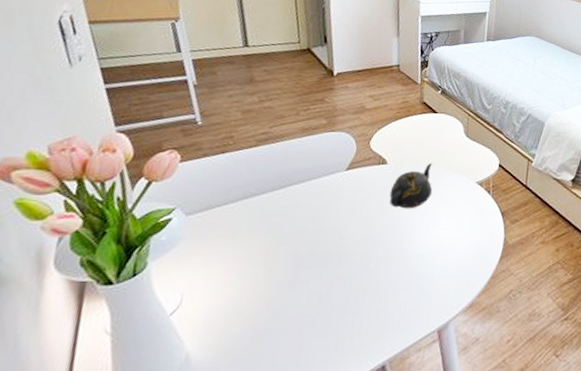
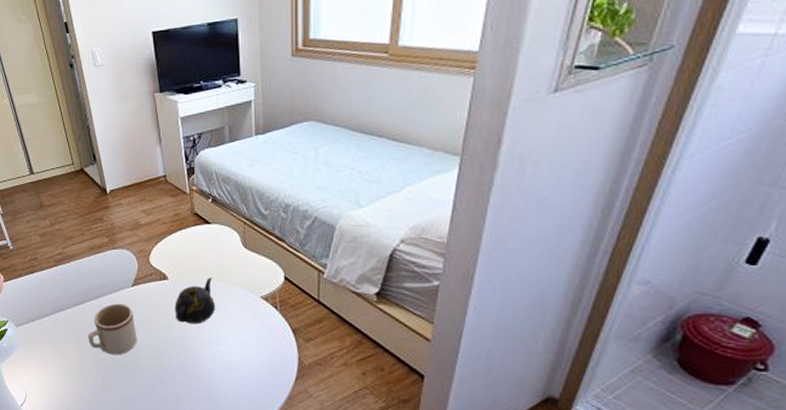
mug: none [282,188,344,244] -> present [88,303,137,355]

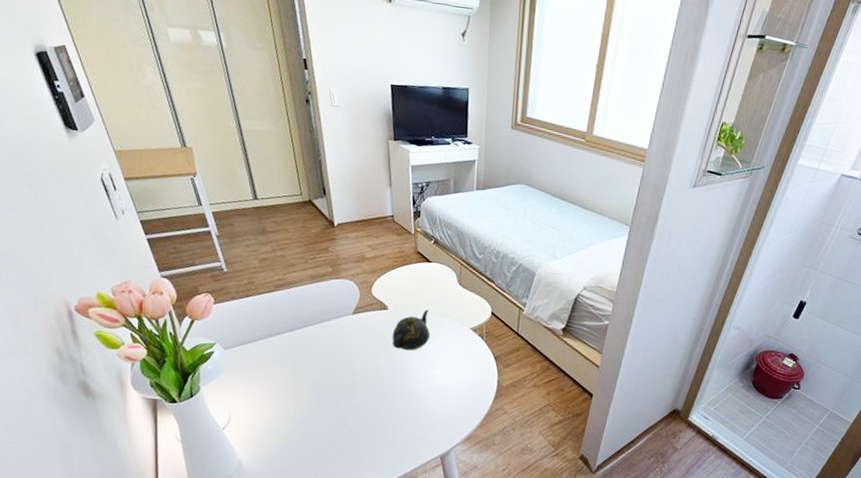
mug: present [88,303,137,355] -> none [303,329,354,378]

